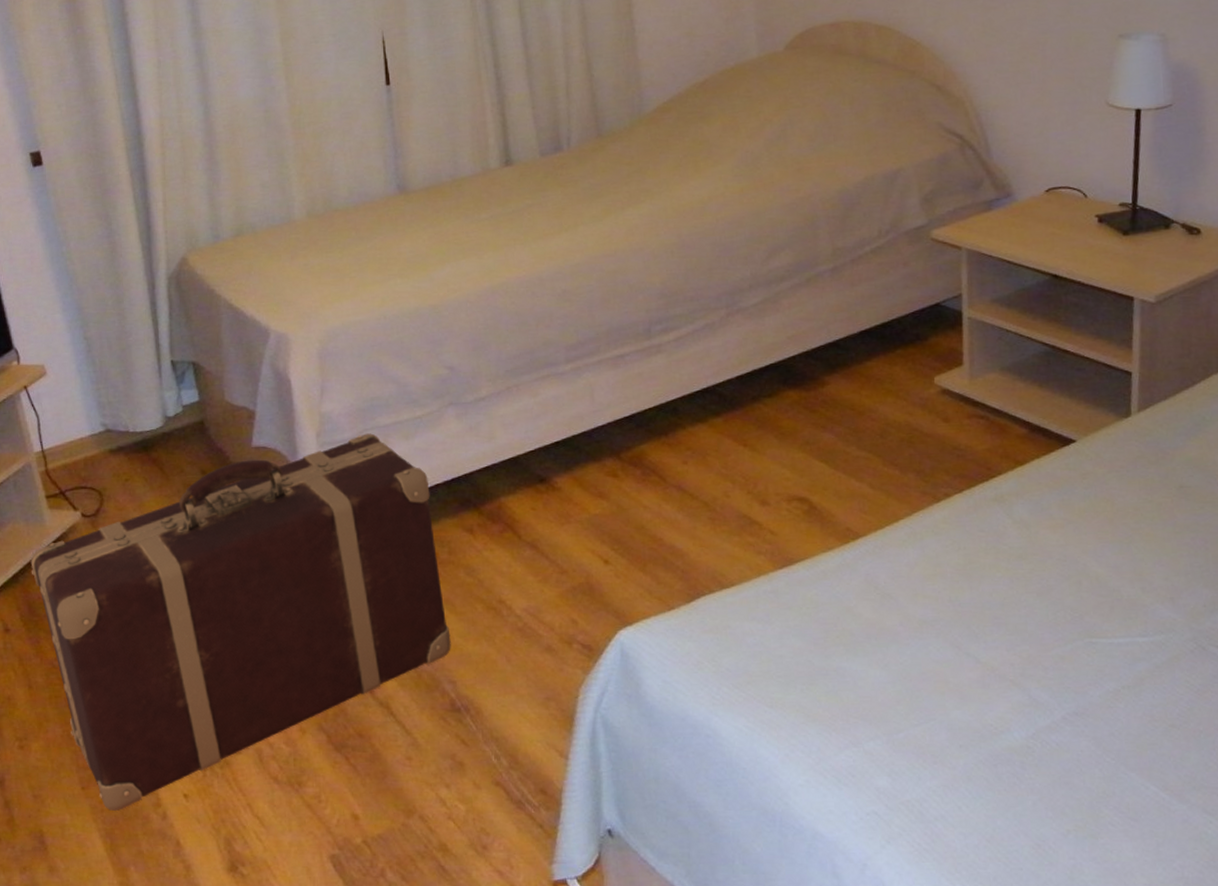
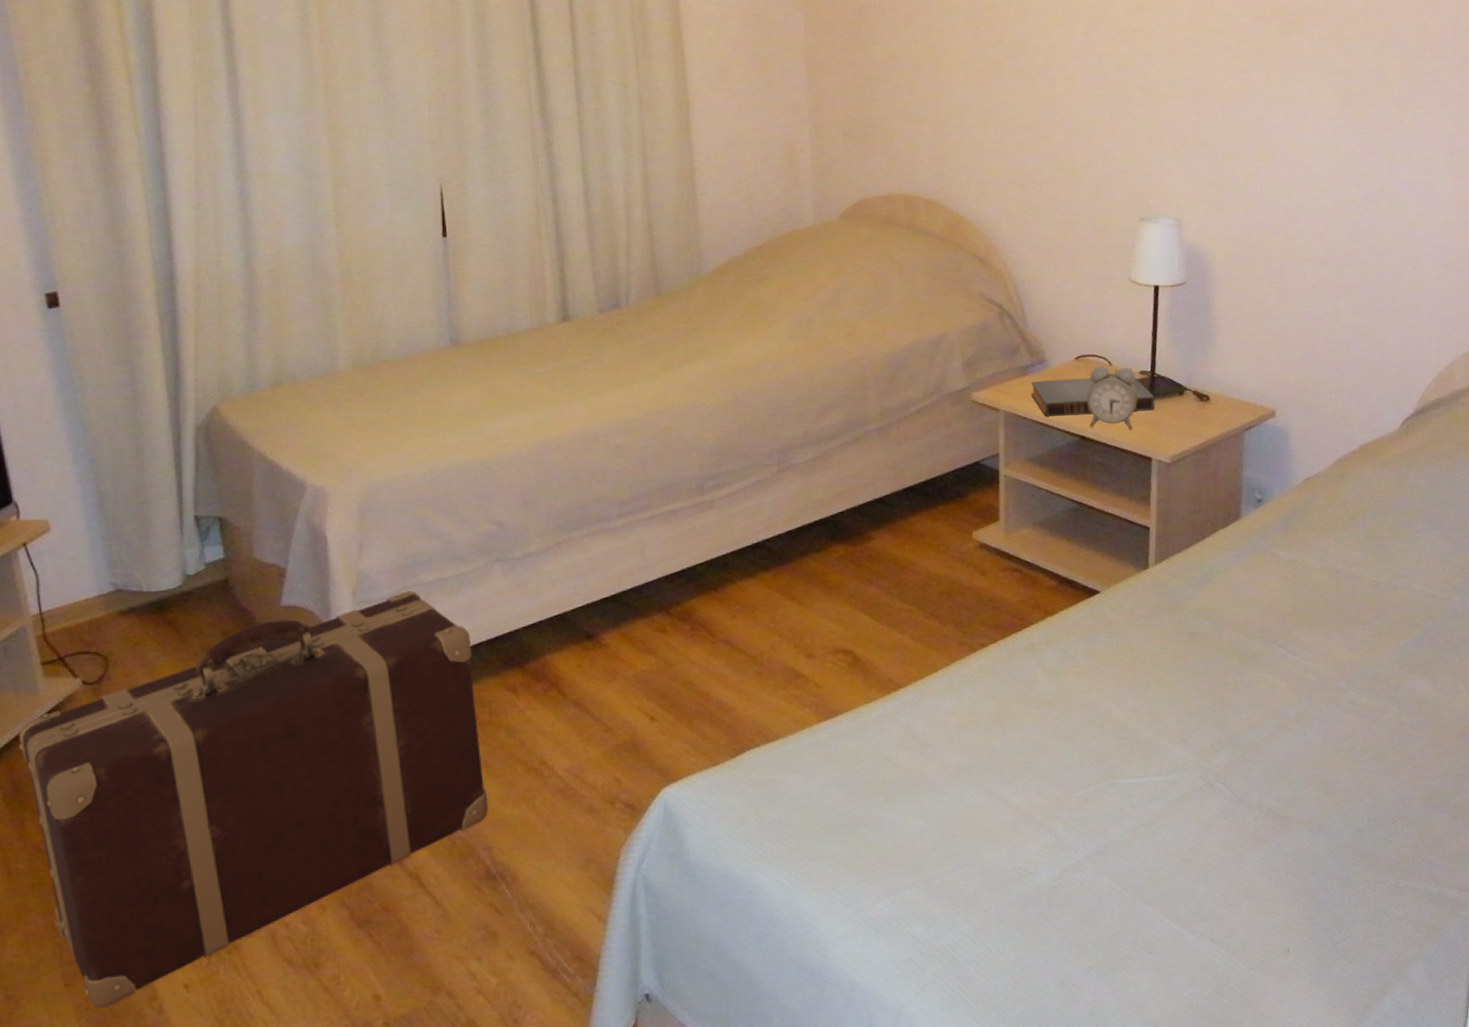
book: none [996,211,1138,254] -> present [1031,378,1155,417]
alarm clock: none [1059,199,1118,267] -> present [1086,366,1138,430]

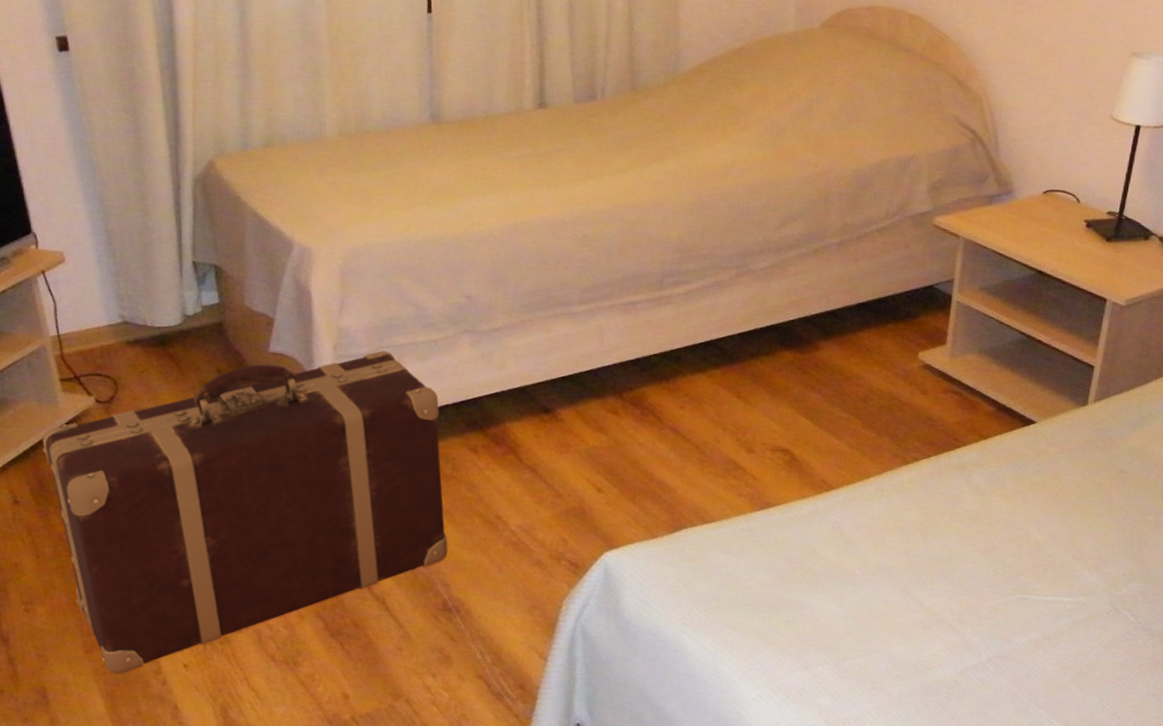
book: present [1031,378,1155,417] -> none [993,211,1119,252]
alarm clock: present [1086,366,1138,430] -> none [1048,203,1103,269]

